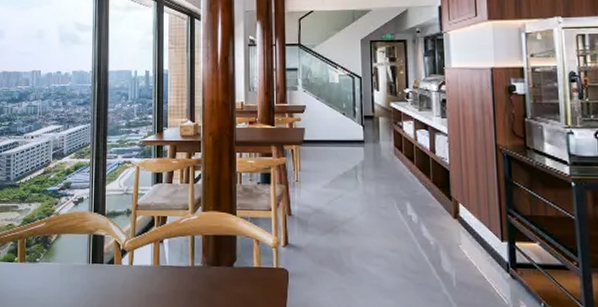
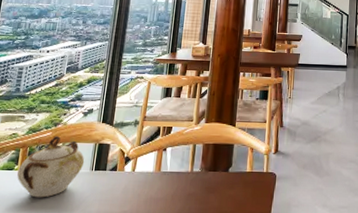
sugar bowl: none [18,227,81,291] -> present [17,136,85,198]

